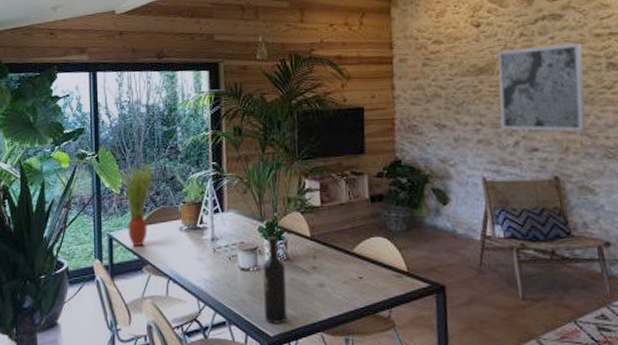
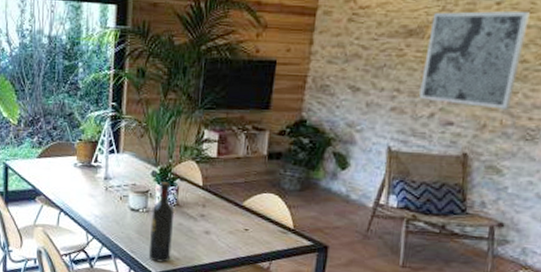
potted plant: present [120,162,156,246] -> none [18,96,54,177]

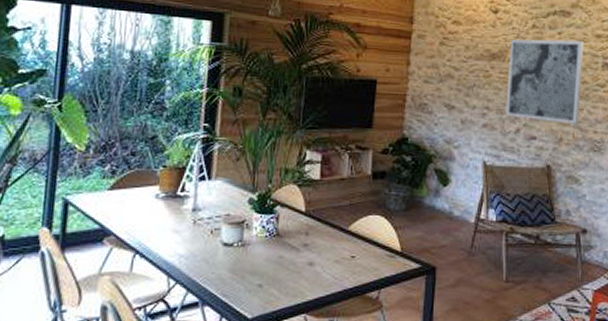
wine bottle: present [148,182,175,263] -> none [243,210,275,305]

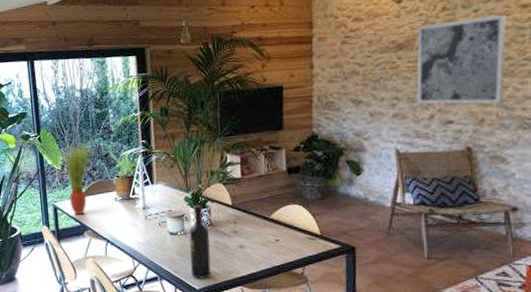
potted plant: none [87,117,134,213] -> present [60,142,92,214]
wine bottle: none [243,210,275,305] -> present [189,205,212,279]

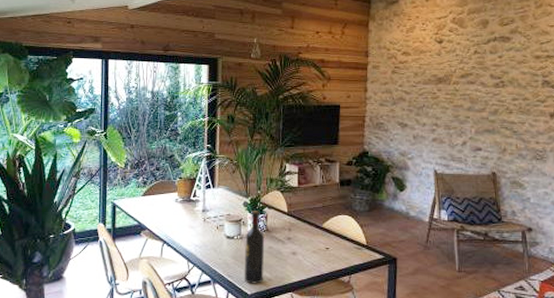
potted plant: present [60,142,92,214] -> none [125,141,157,213]
wall art: present [416,15,506,104] -> none [452,63,524,136]

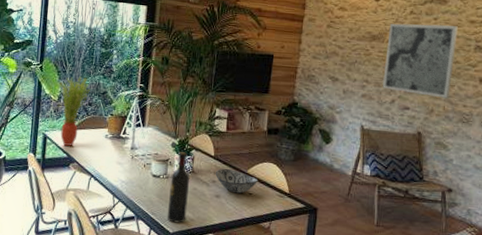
potted plant: none [125,141,157,213] -> present [59,76,91,146]
decorative bowl: none [290,224,335,249] -> present [215,168,259,194]
wall art: none [452,63,524,136] -> present [383,23,458,99]

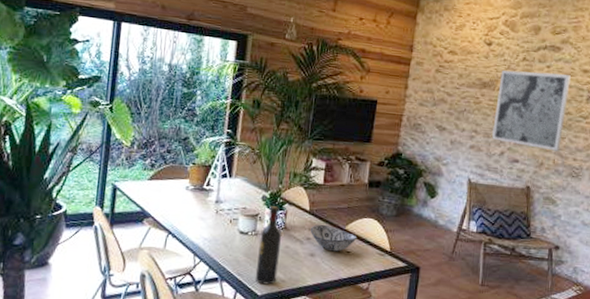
potted plant: present [59,76,91,146] -> none [132,119,170,199]

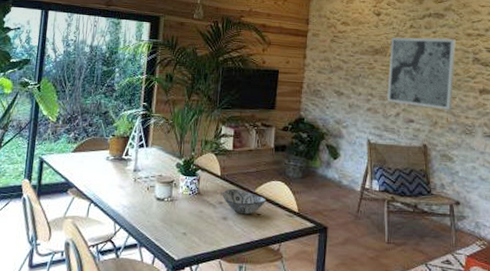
wine bottle: present [255,206,282,285] -> none [171,172,196,249]

